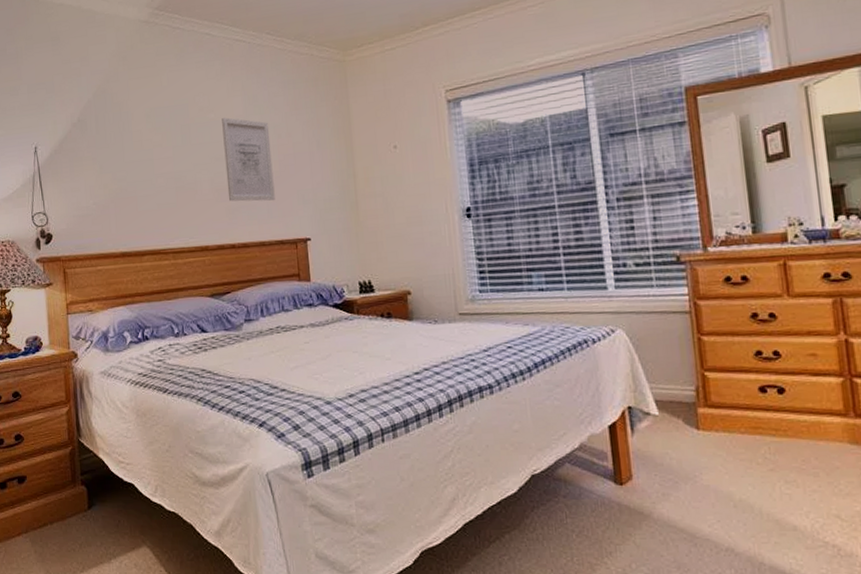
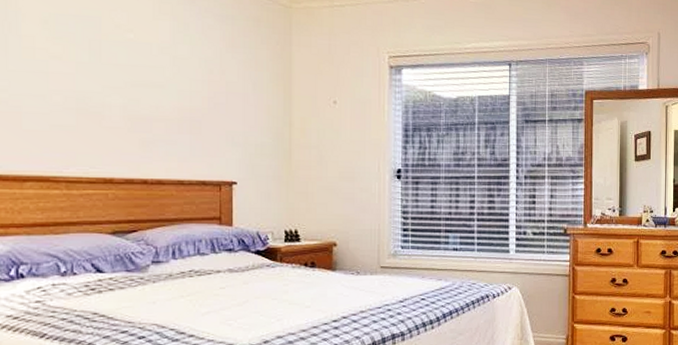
wall art: present [222,117,275,202] -> none [143,41,200,138]

